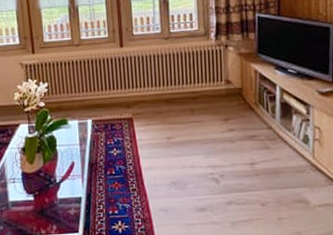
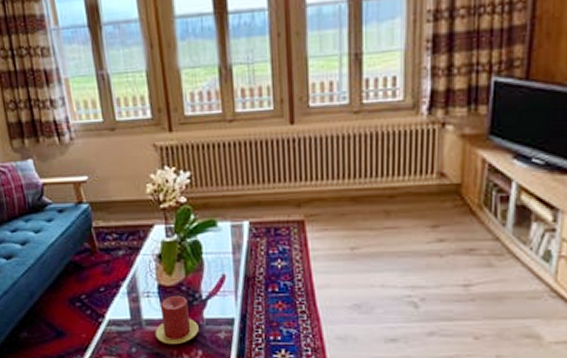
candle: none [19,180,54,222] -> present [155,295,199,345]

